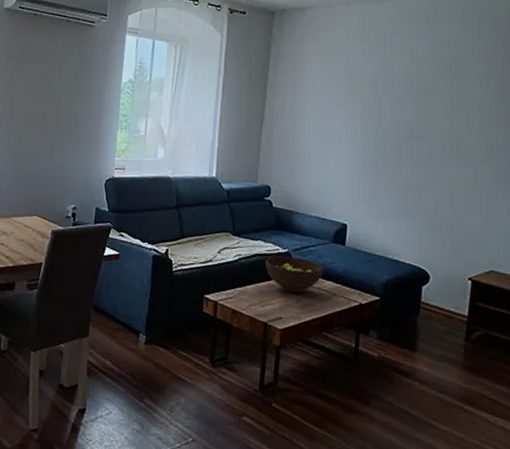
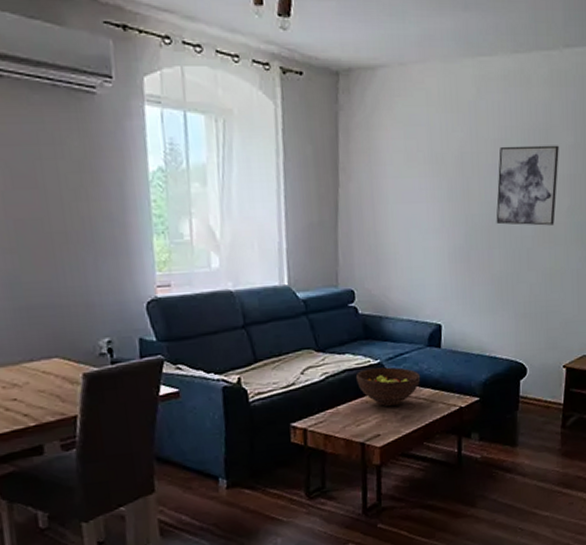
wall art: none [405,73,470,144] -> present [496,145,559,226]

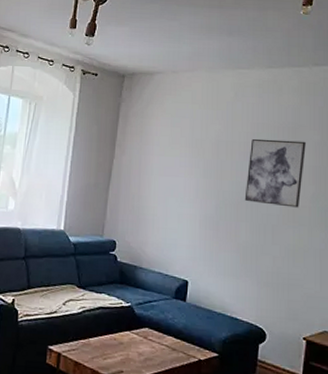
fruit bowl: present [356,367,421,407] -> none [109,309,165,348]

